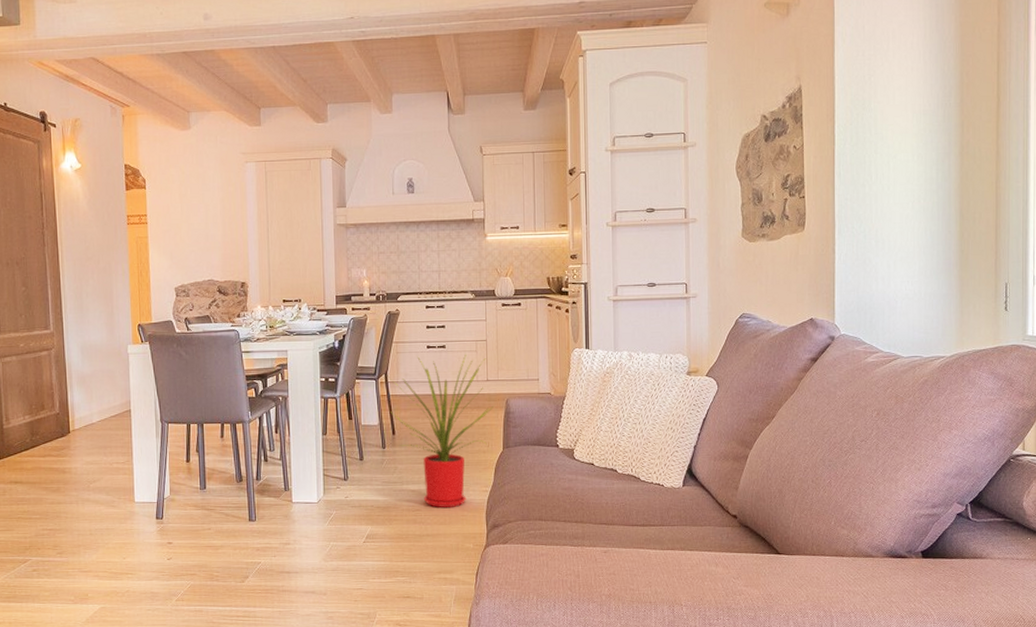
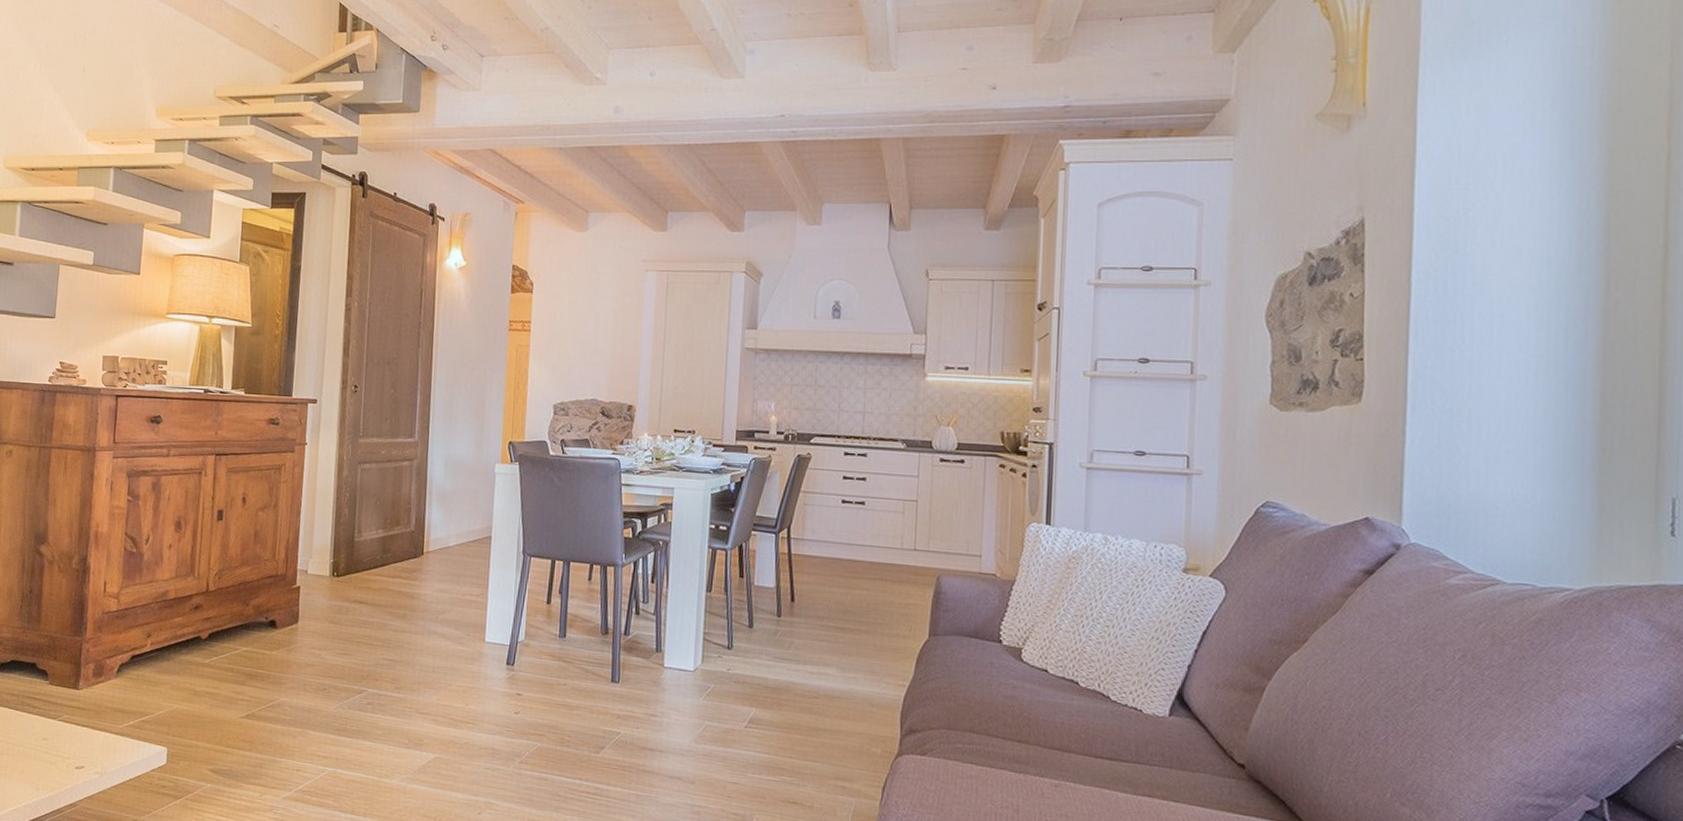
house plant: present [388,355,495,507] -> none [791,511,922,700]

